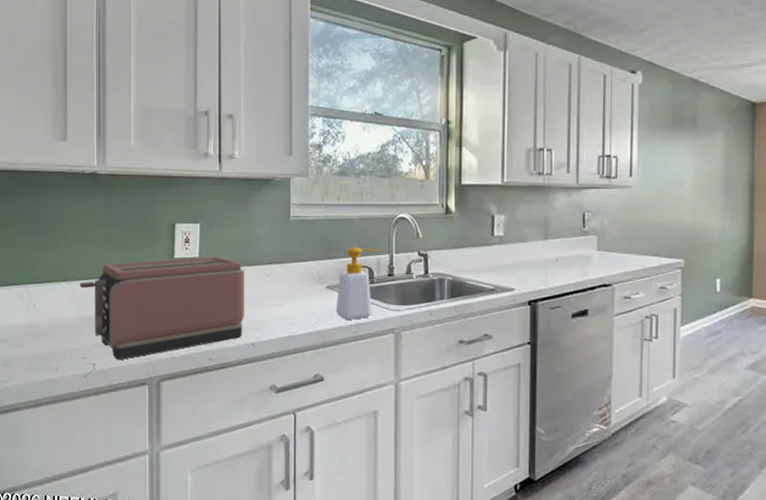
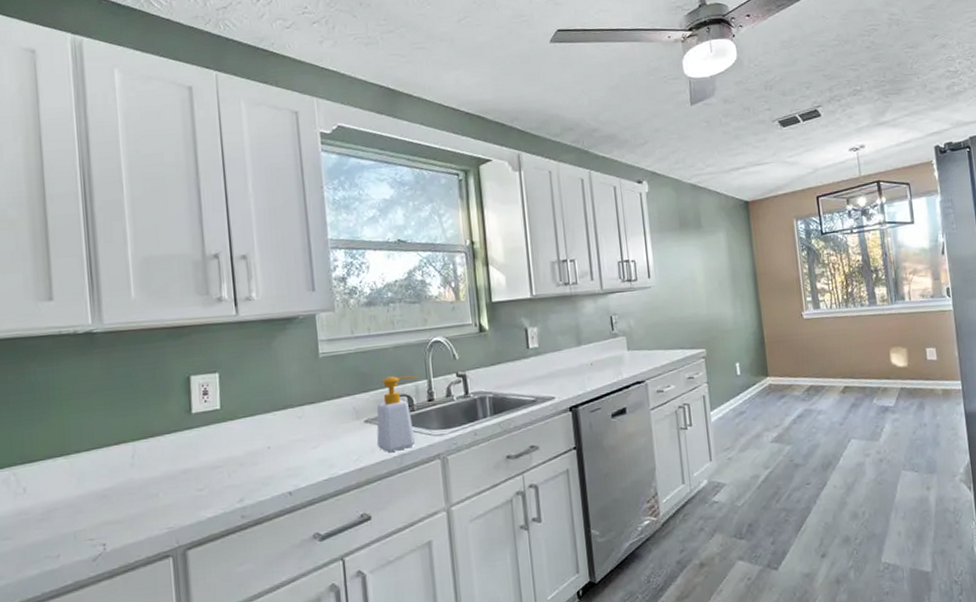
toaster: present [79,257,244,361] -> none [79,405,278,536]

